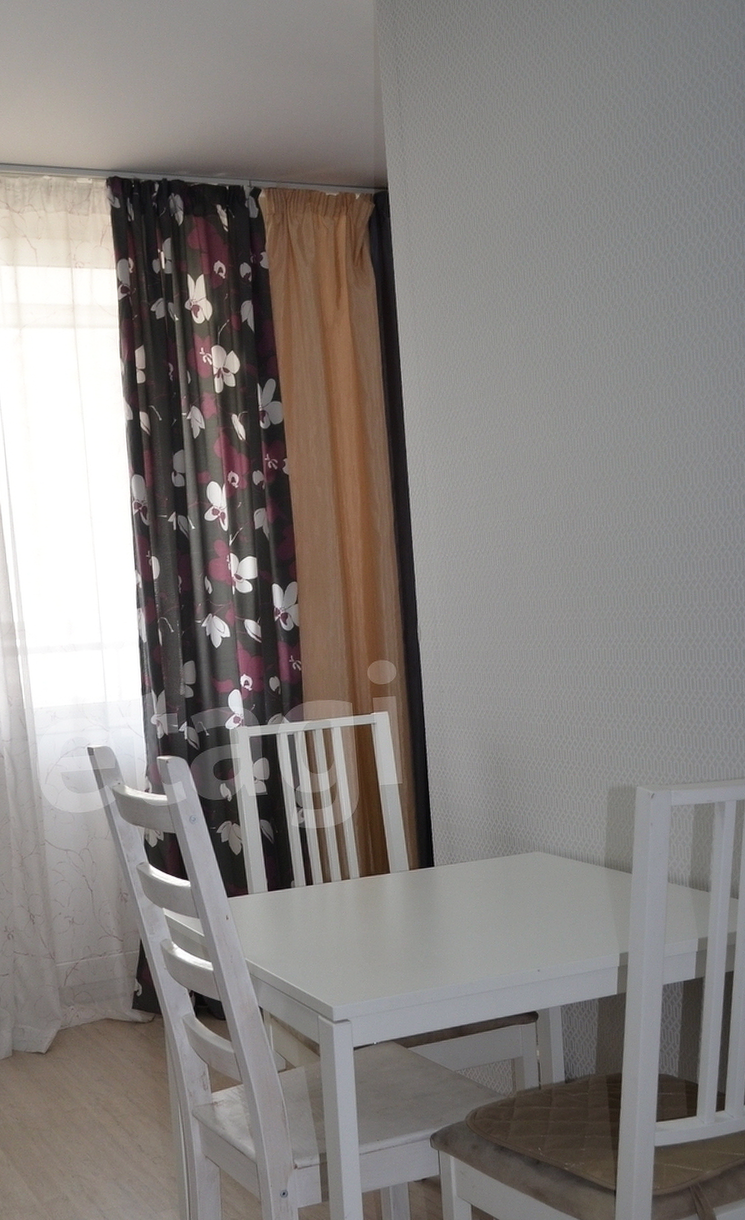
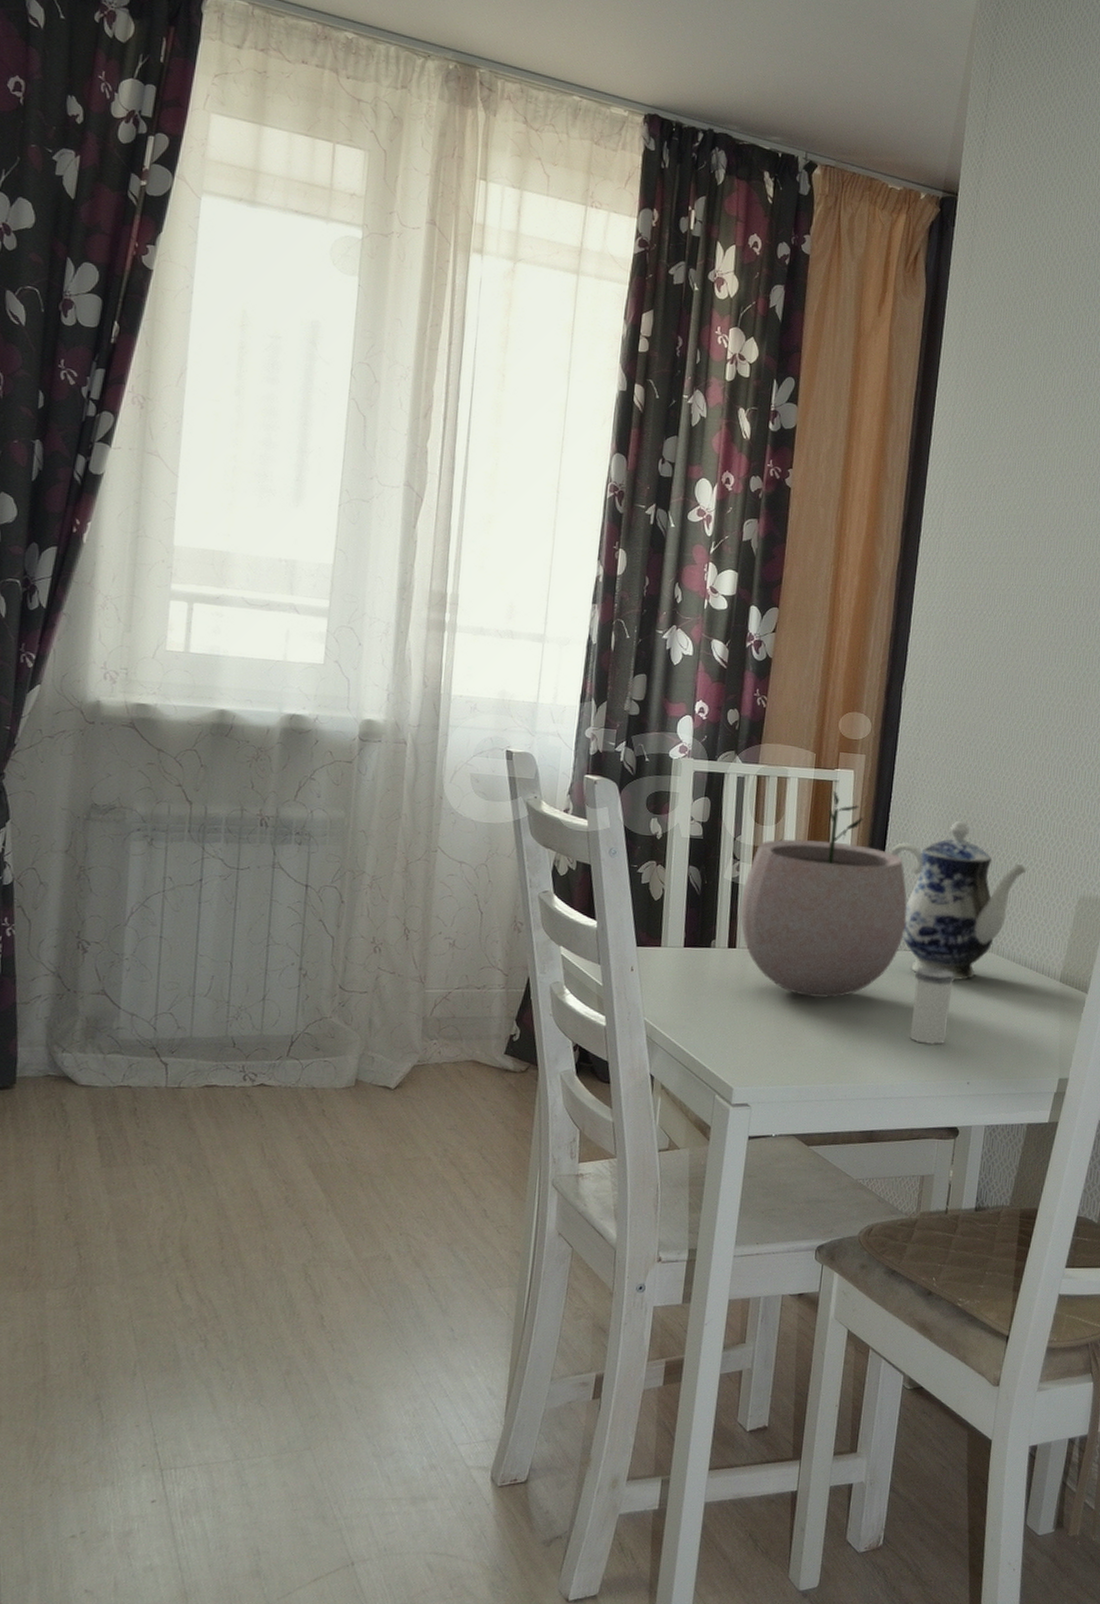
plant pot: none [309,733,458,917] -> present [740,791,908,998]
teapot: none [432,739,557,881] -> present [890,820,1027,980]
salt shaker: none [473,872,512,942] -> present [909,967,955,1045]

